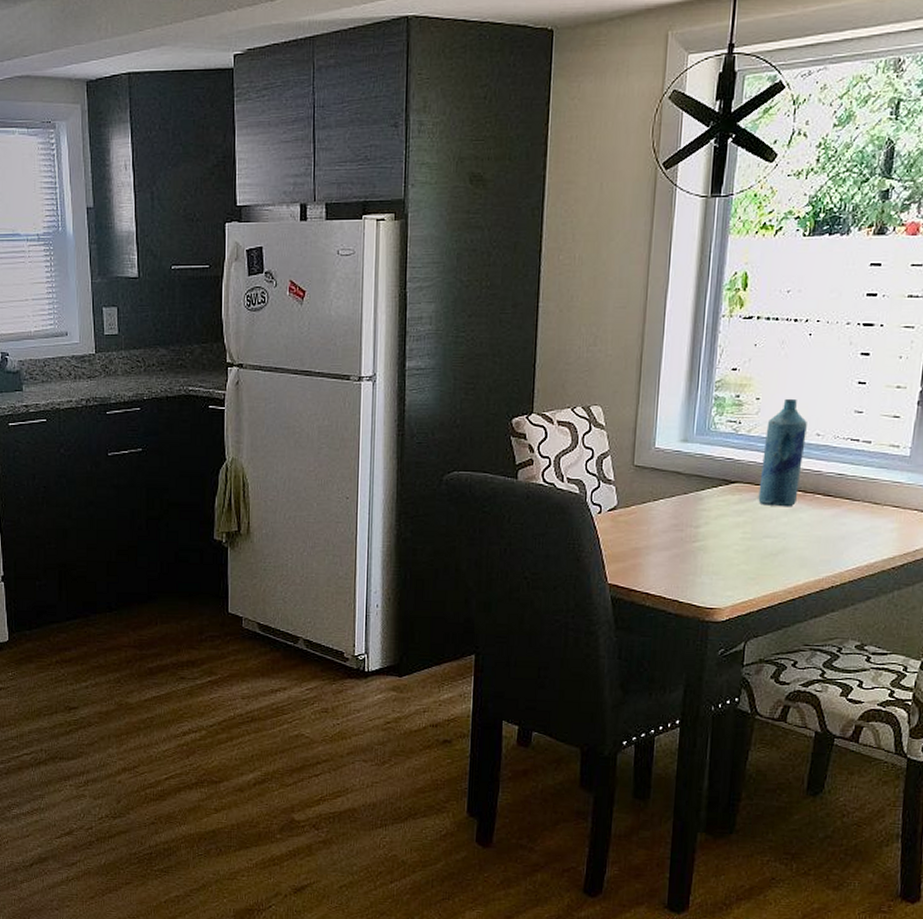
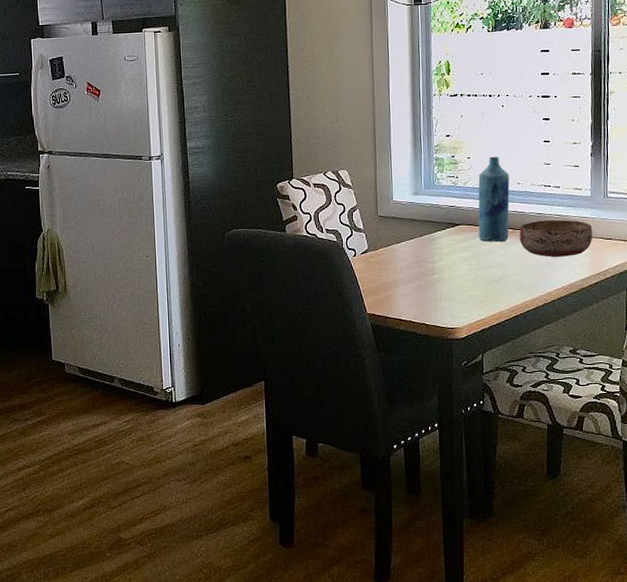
bowl: none [810,482,906,530] -> present [519,219,592,257]

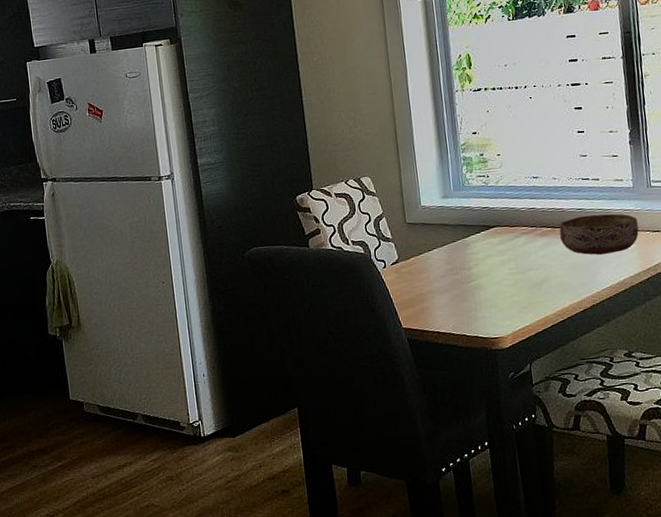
bottle: present [478,156,510,243] -> none [510,151,548,244]

